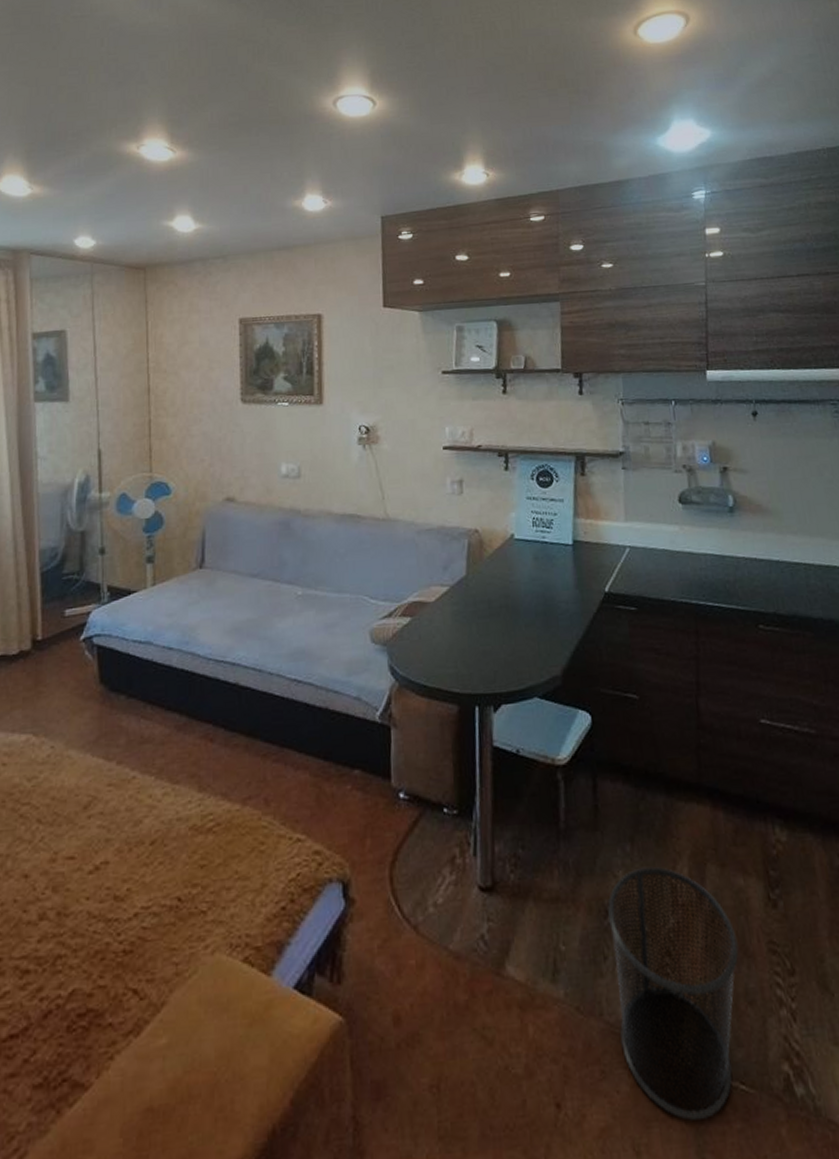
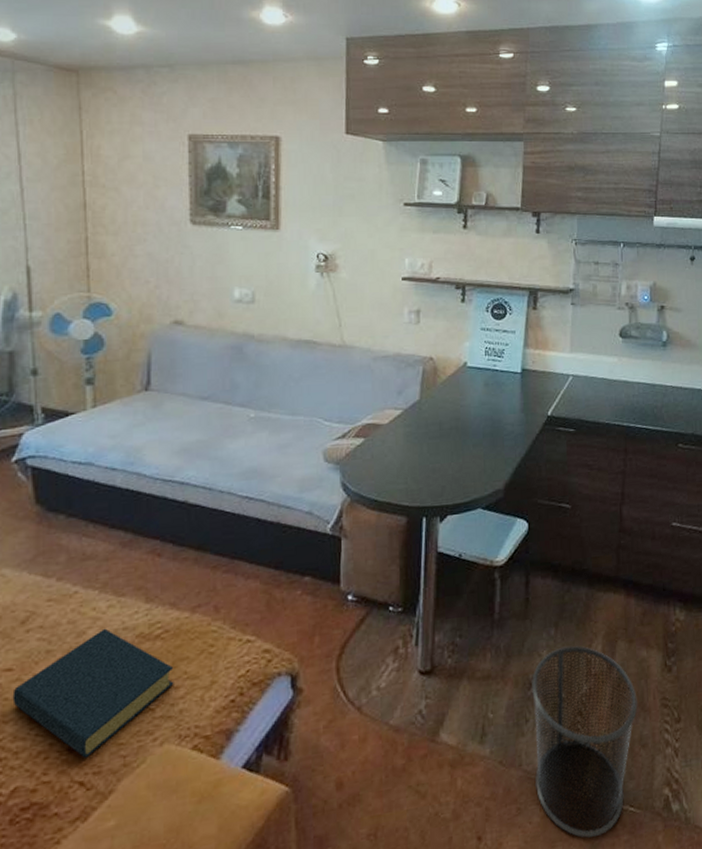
hardback book: none [73,818,226,962] -> present [12,628,174,758]

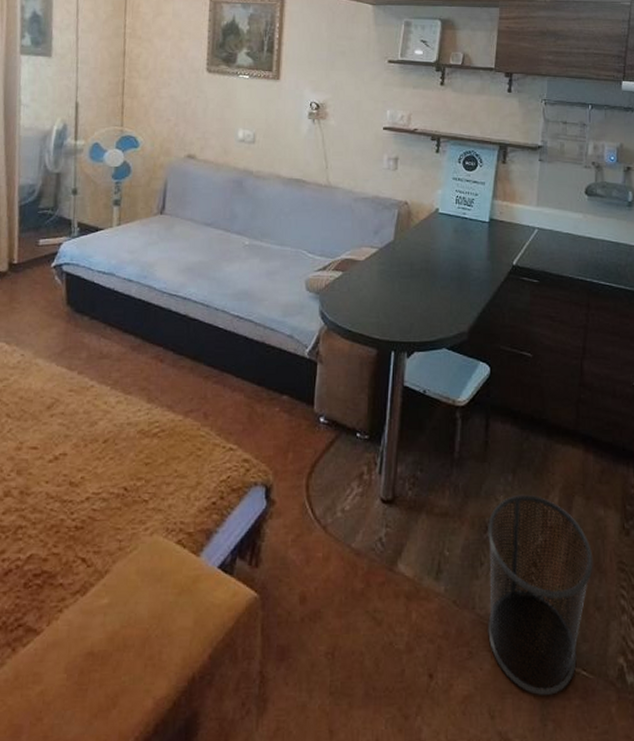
hardback book: present [12,628,174,758] -> none [35,421,167,537]

